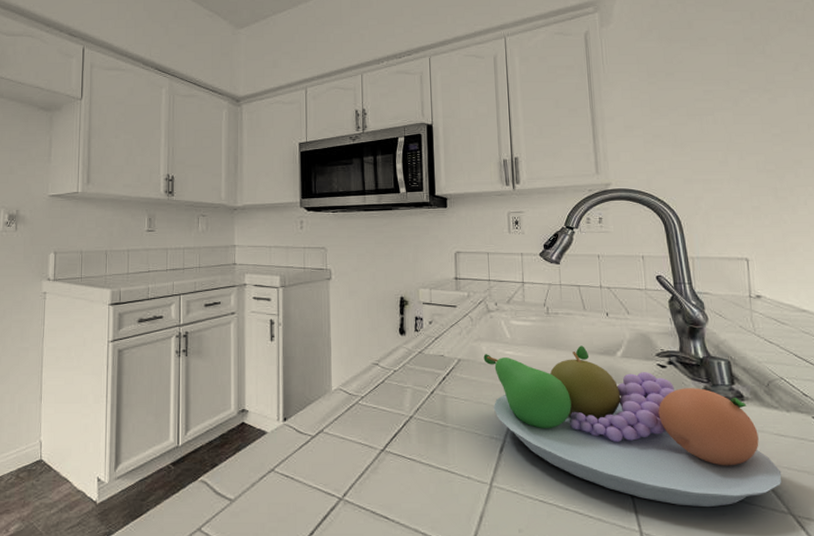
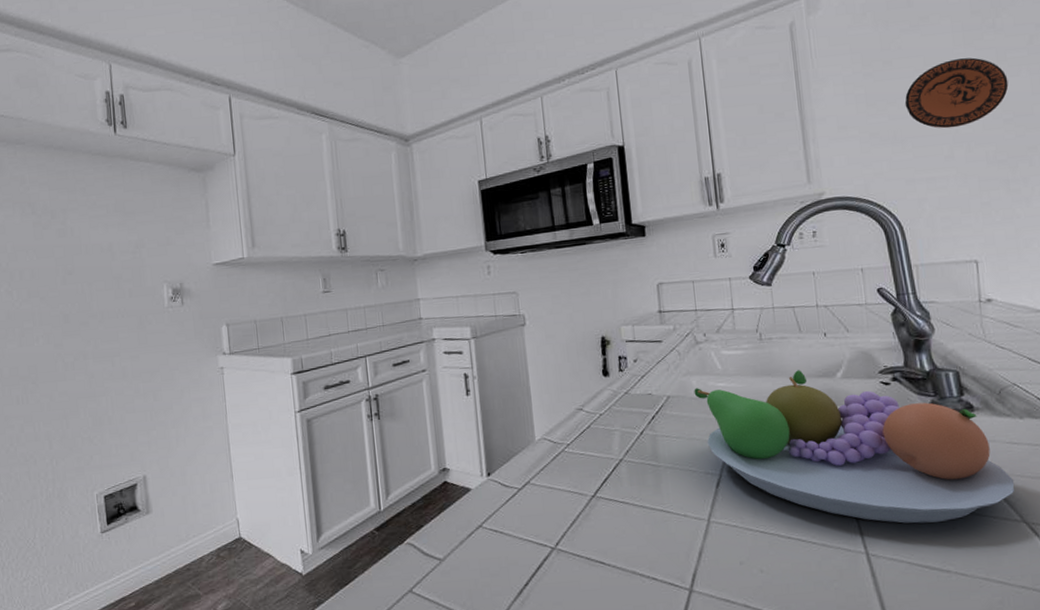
decorative plate: none [684,77,777,137] -> present [904,57,1009,129]

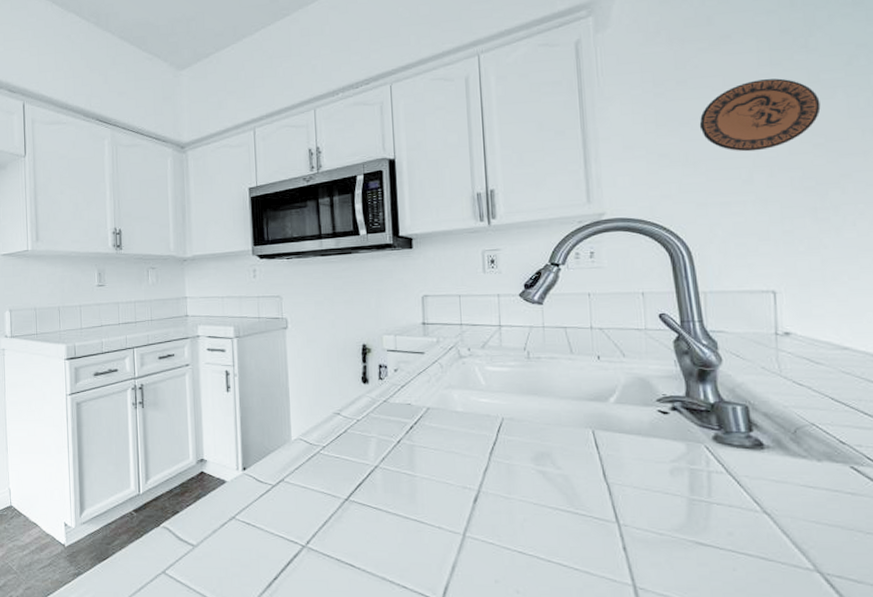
fruit bowl: present [694,370,1015,524] -> none [455,392,808,563]

